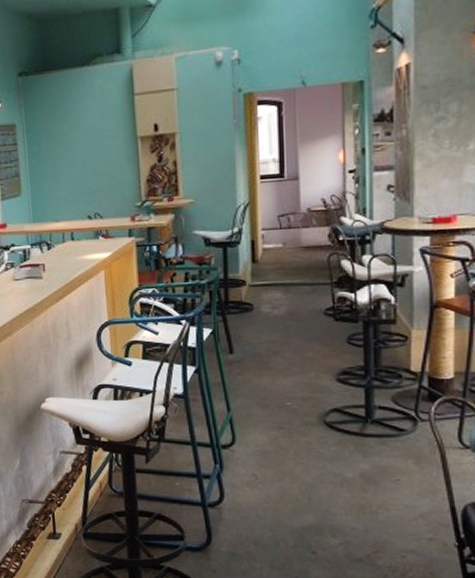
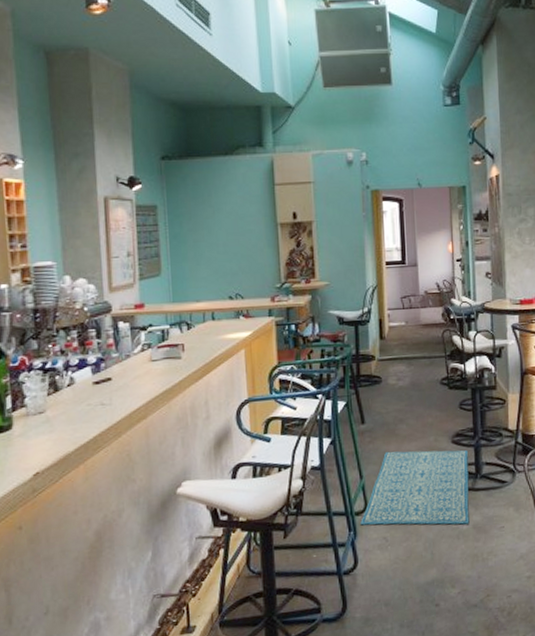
rug: none [227,385,357,472] -> present [360,450,470,526]

